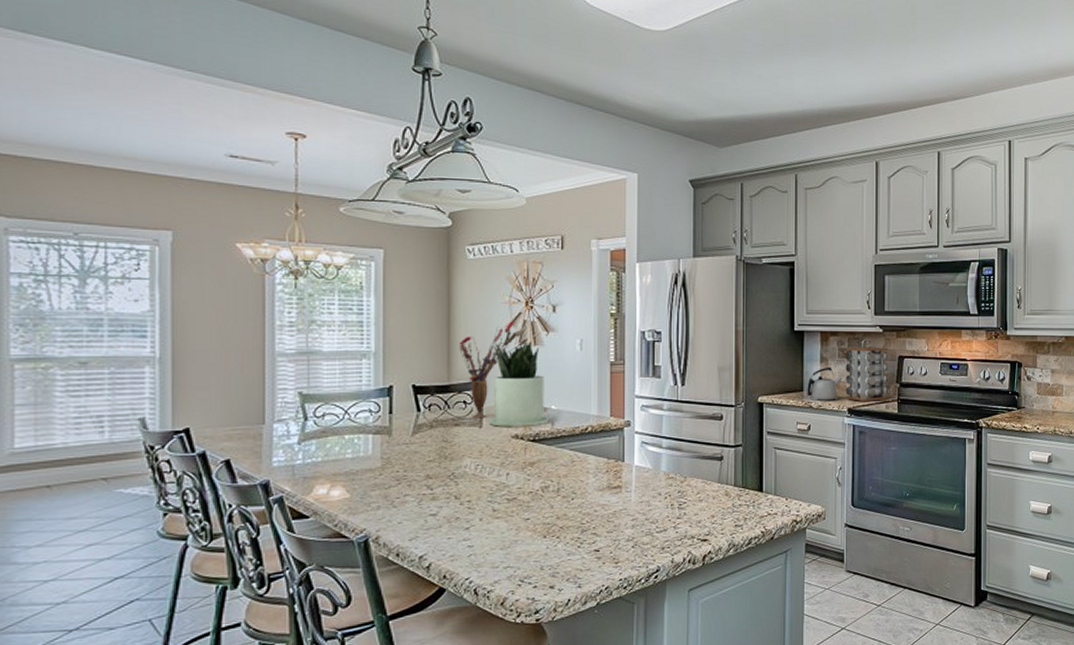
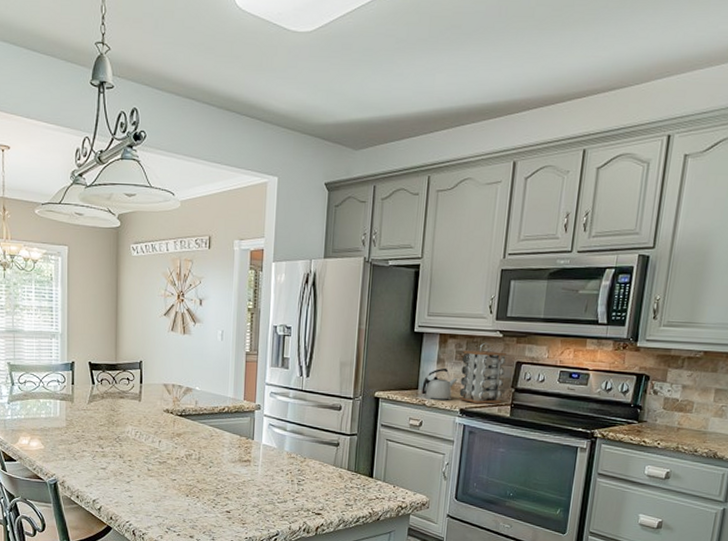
bouquet: present [459,321,528,419] -> none [124,312,179,394]
planter: present [488,341,550,428] -> none [146,330,195,404]

